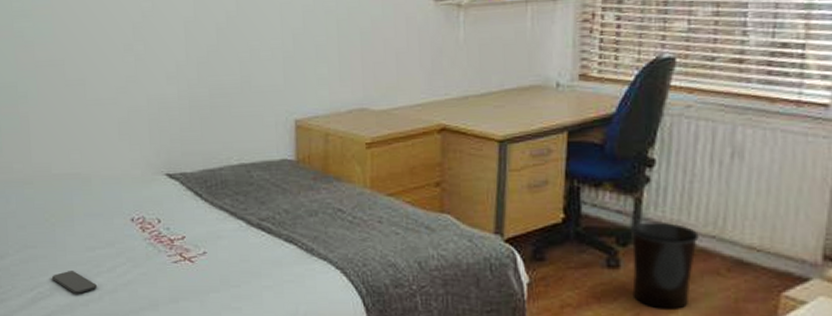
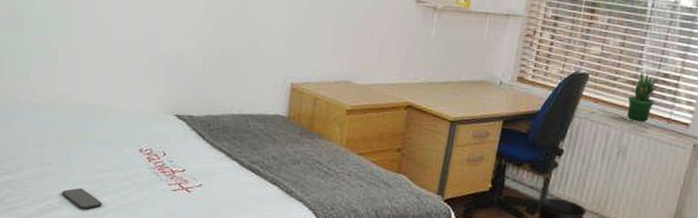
planter: none [735,45,774,111] -> present [626,72,659,123]

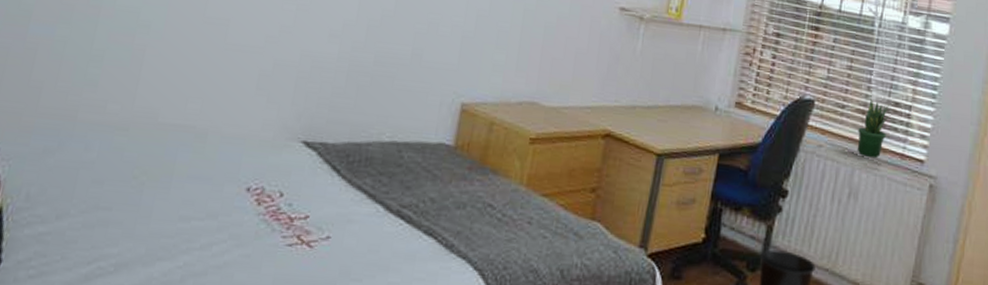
smartphone: present [61,188,103,209] -> none [121,243,183,274]

